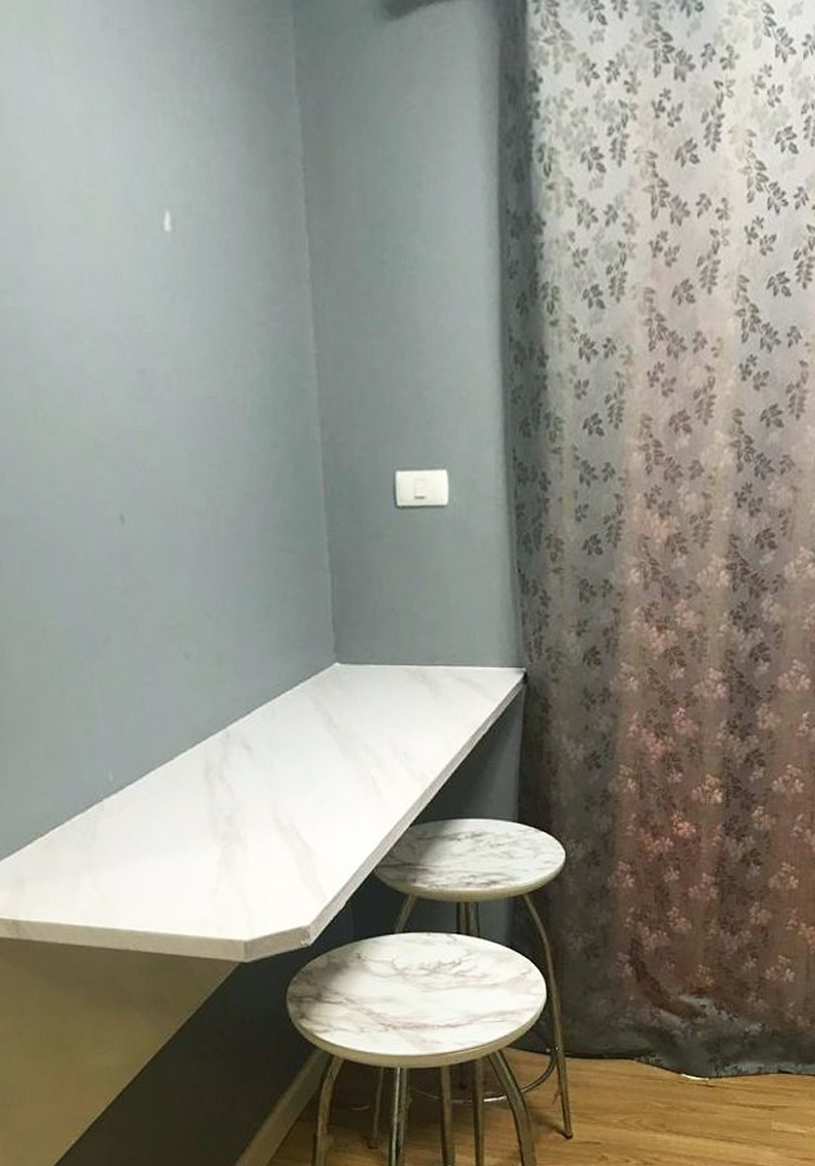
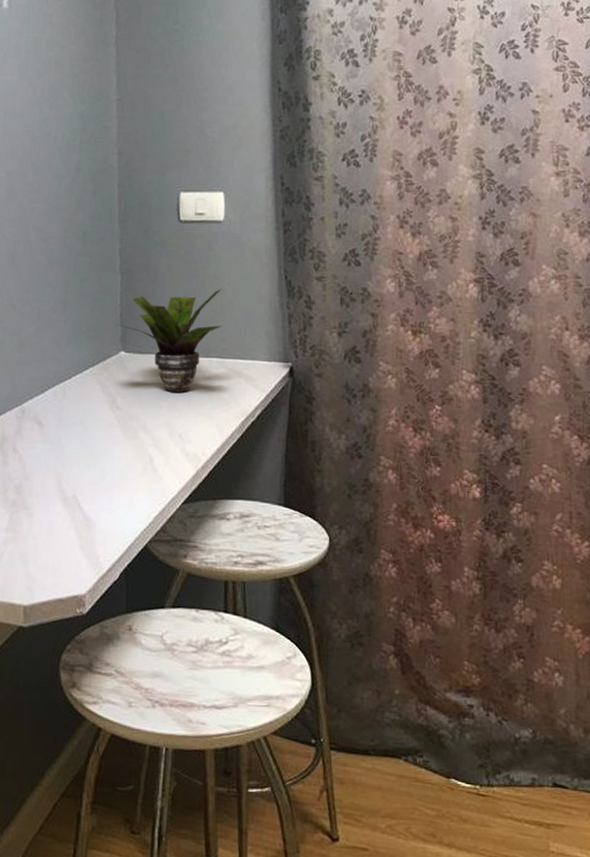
potted plant: none [327,587,448,706] -> present [115,289,222,392]

